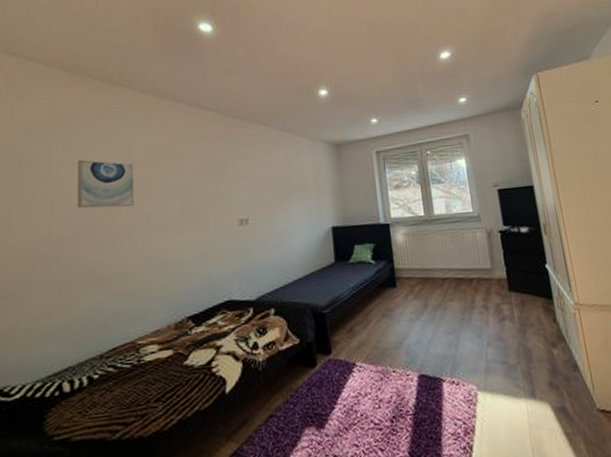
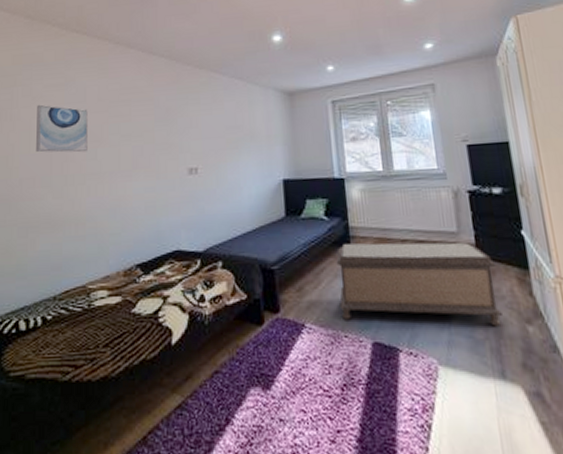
bench: none [383,278,531,356] -> present [336,242,502,327]

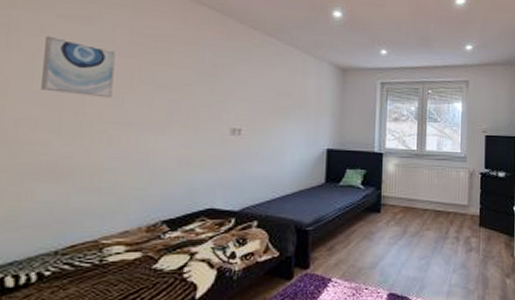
bench: present [336,242,502,327] -> none [364,211,492,280]

